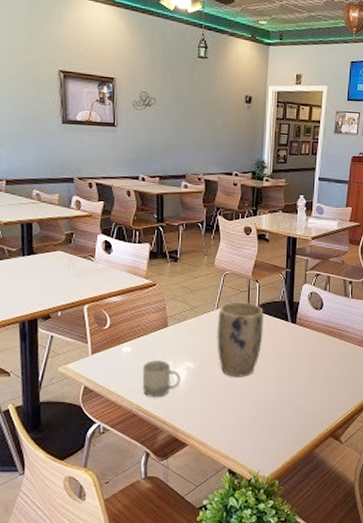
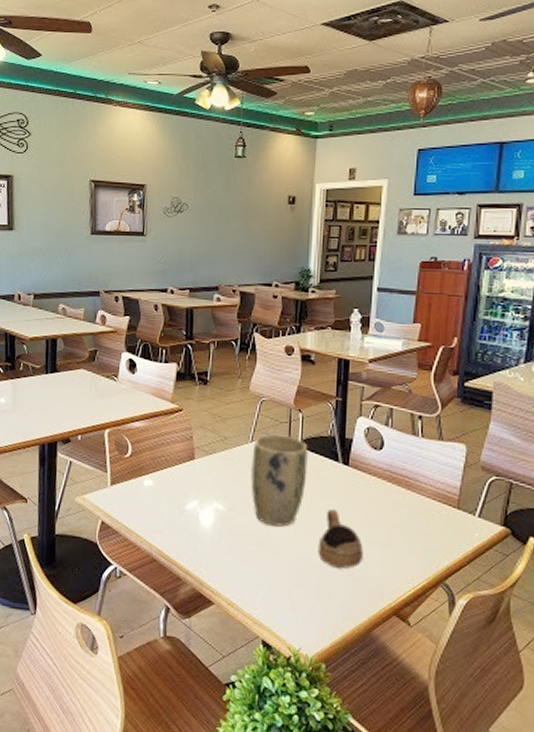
cup: present [142,360,181,397] -> none [164,498,208,542]
cup: none [272,359,307,405] -> present [318,508,363,569]

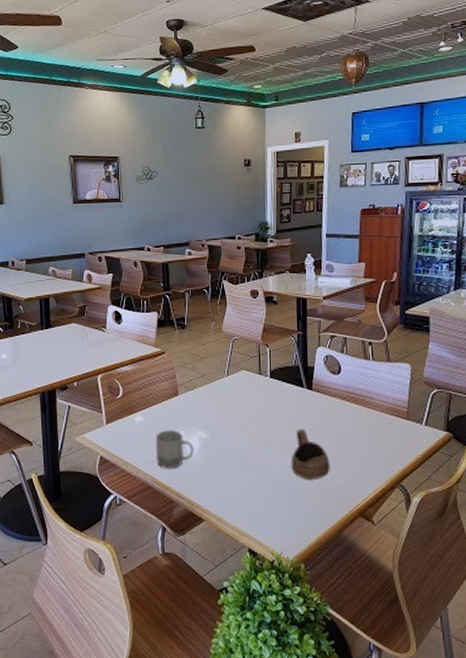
cup: none [164,498,208,542] -> present [155,430,194,468]
plant pot: present [250,434,308,527] -> none [228,368,277,448]

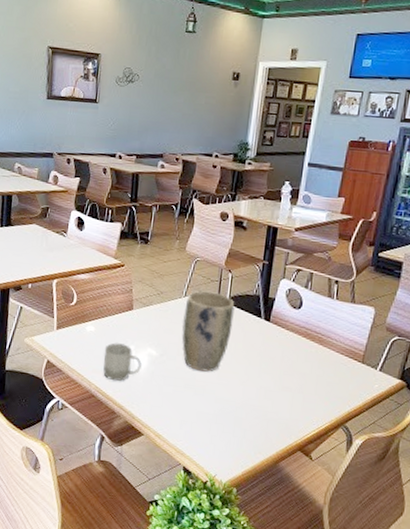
plant pot: none [228,368,277,448] -> present [182,291,235,372]
cup: present [291,428,330,479] -> none [237,358,277,410]

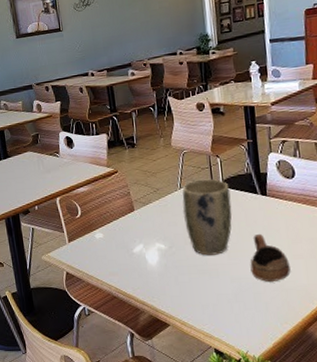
cup: present [103,343,142,381] -> none [116,244,154,279]
cup: none [237,358,277,410] -> present [250,233,291,282]

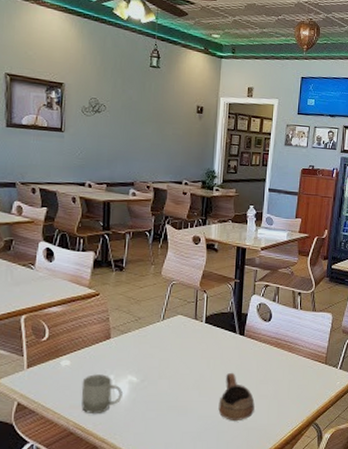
cup: none [116,244,154,279] -> present [81,374,123,413]
plant pot: present [182,178,232,256] -> none [161,313,211,391]

